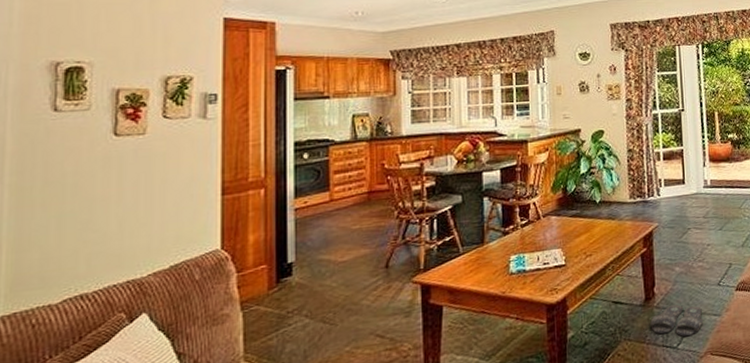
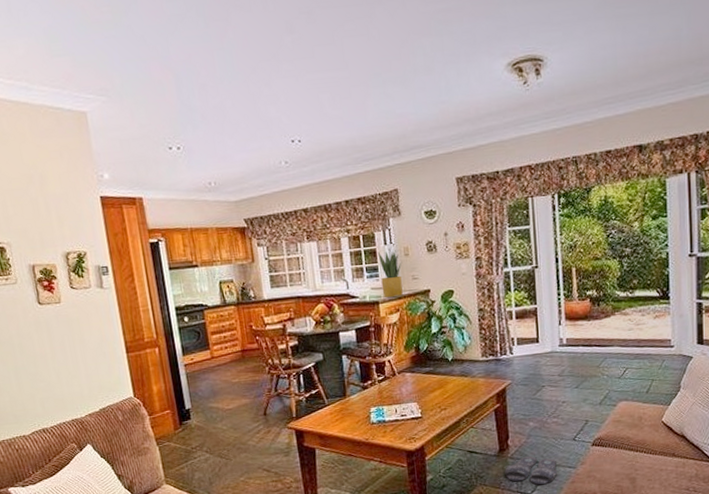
planter: none [530,88,554,137] -> present [378,249,404,298]

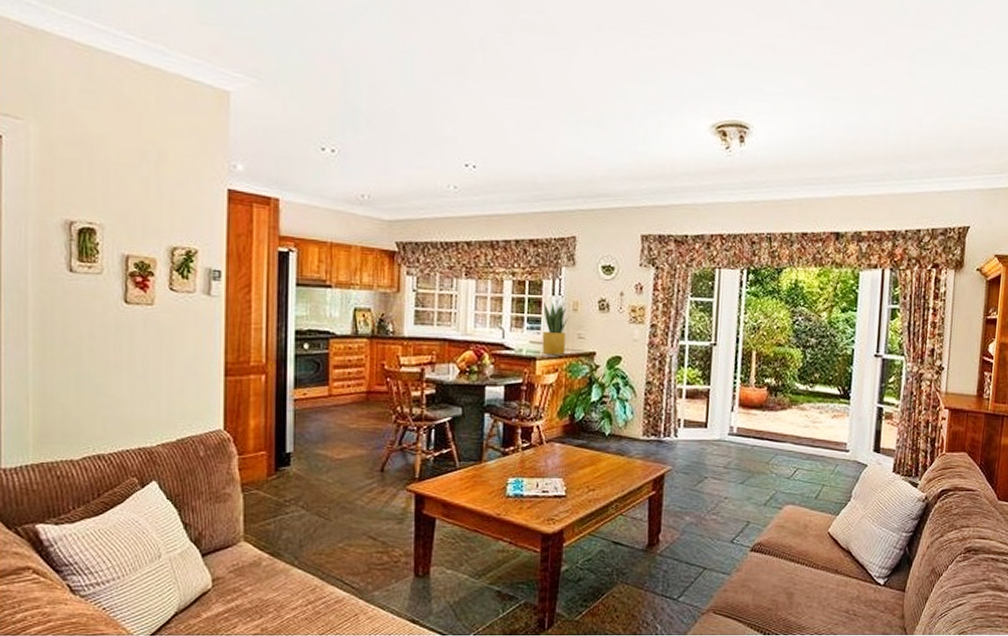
slippers: present [505,456,558,486] -> none [651,556,710,591]

